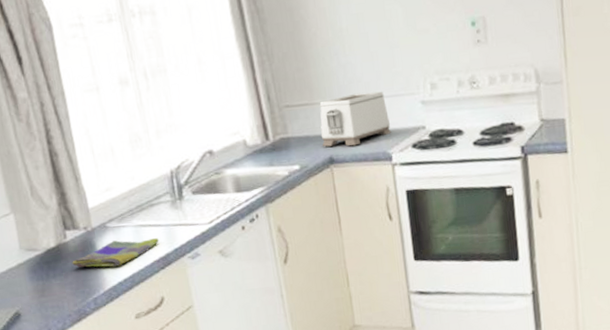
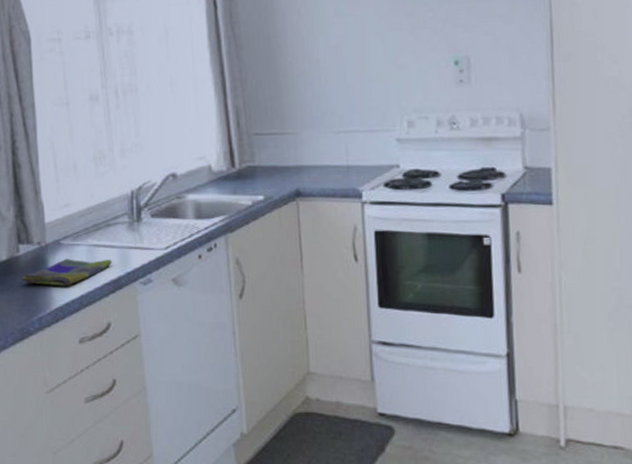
toaster: present [319,91,392,147] -> none [289,125,364,180]

